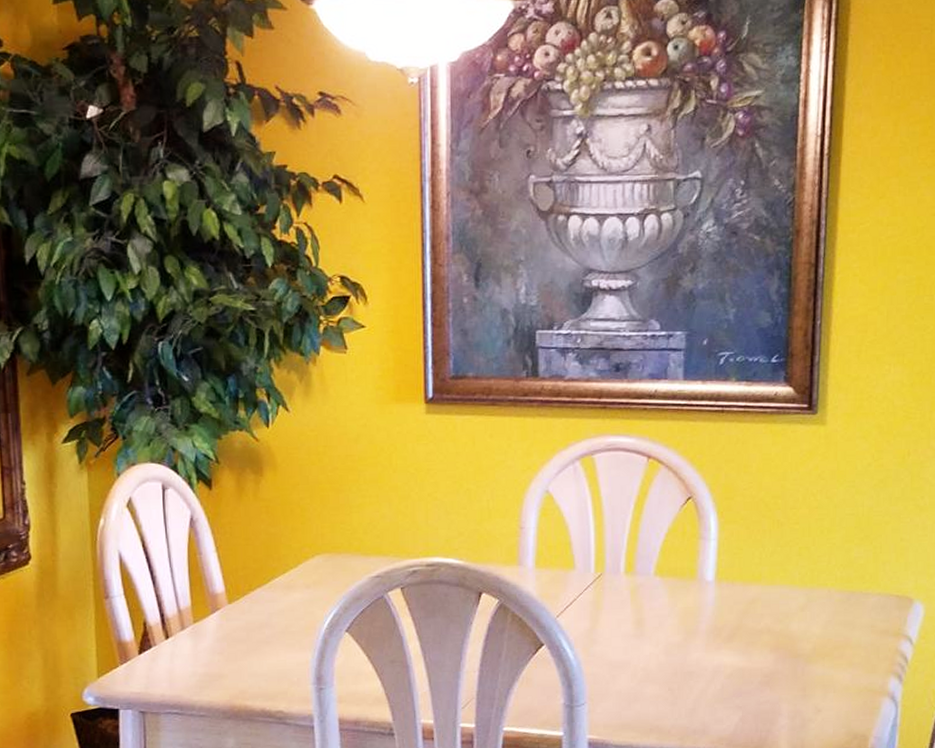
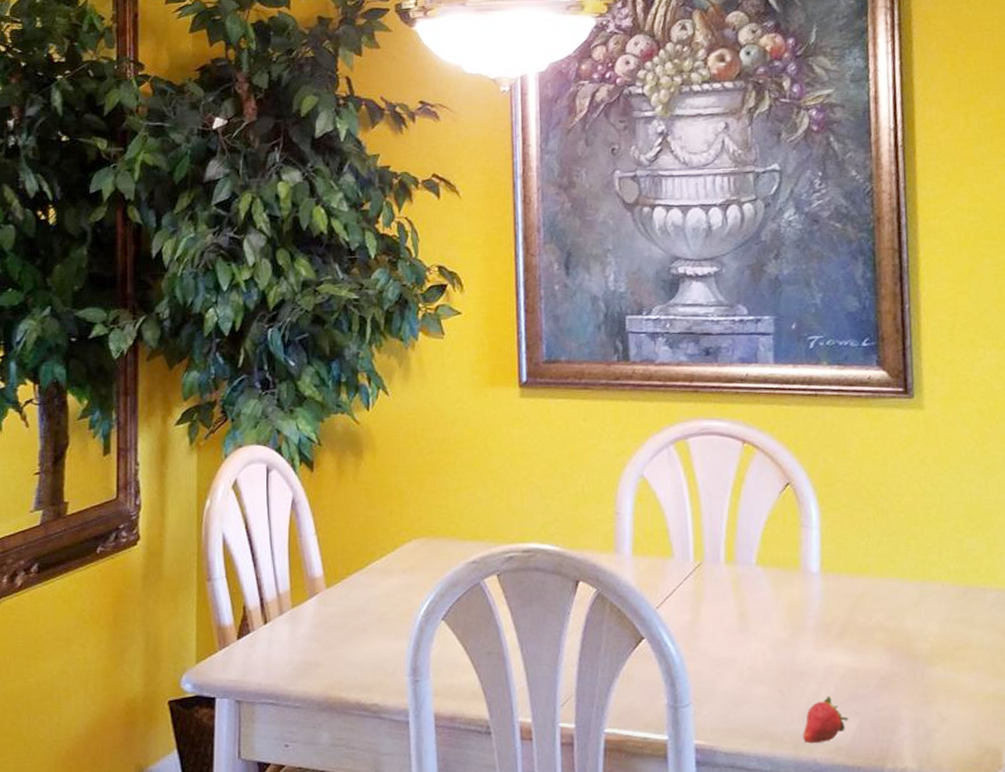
fruit: none [689,692,733,736] -> present [803,695,849,744]

